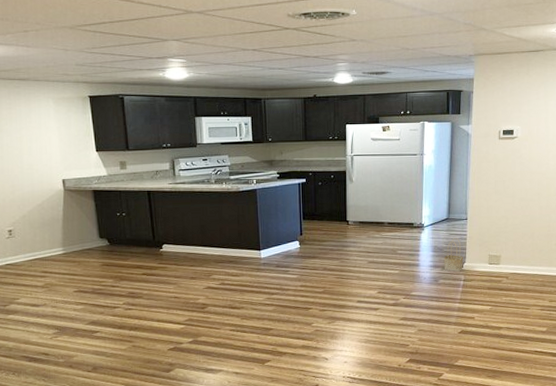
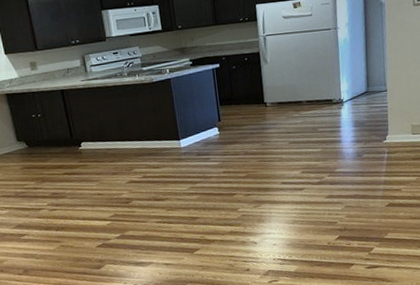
basket: present [443,237,463,272] -> none [365,110,386,145]

